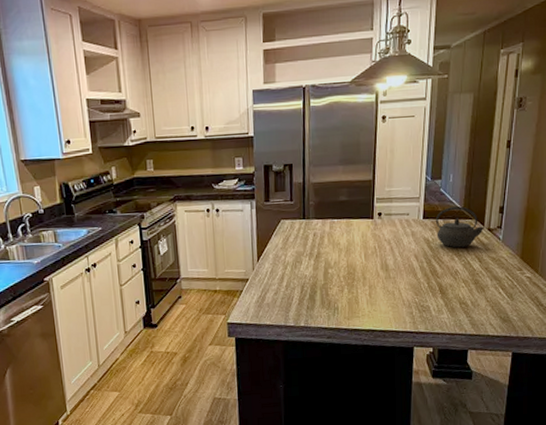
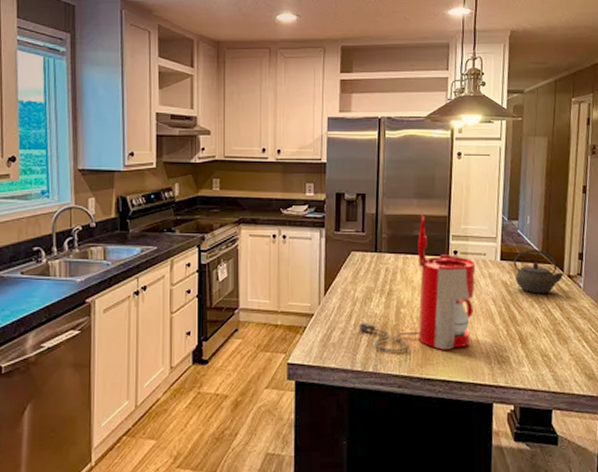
coffee maker: none [290,180,399,309] -> present [359,215,476,353]

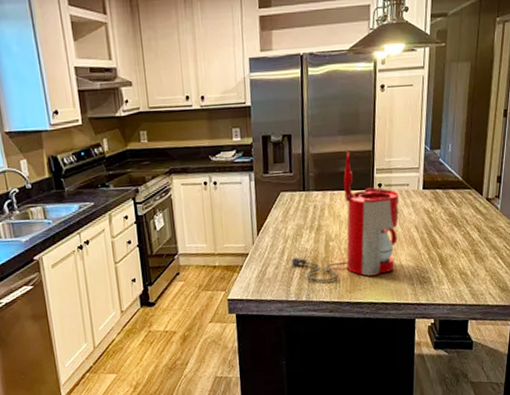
kettle: present [514,250,564,294] -> none [436,176,483,218]

